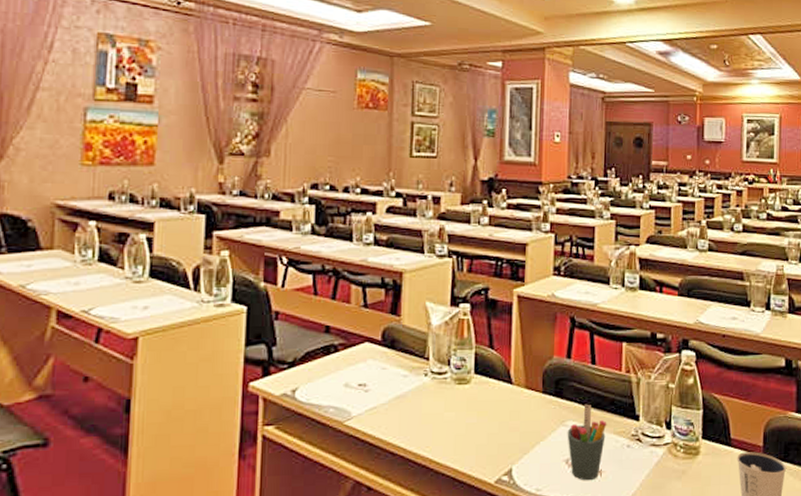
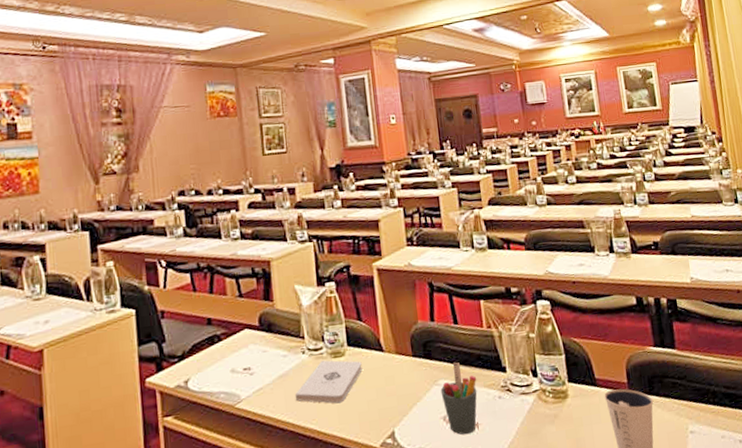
notepad: none [410,386,487,433] -> present [294,360,362,404]

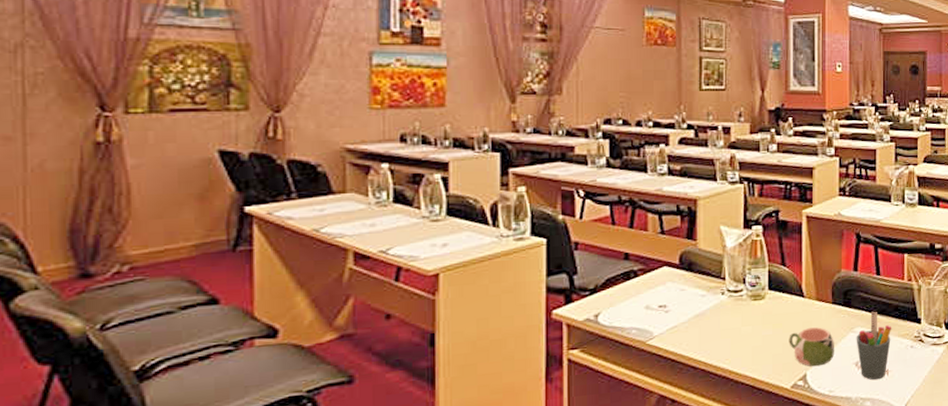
notepad: present [294,360,362,404] -> none [710,302,781,345]
mug: none [372,381,421,424] -> present [789,327,835,367]

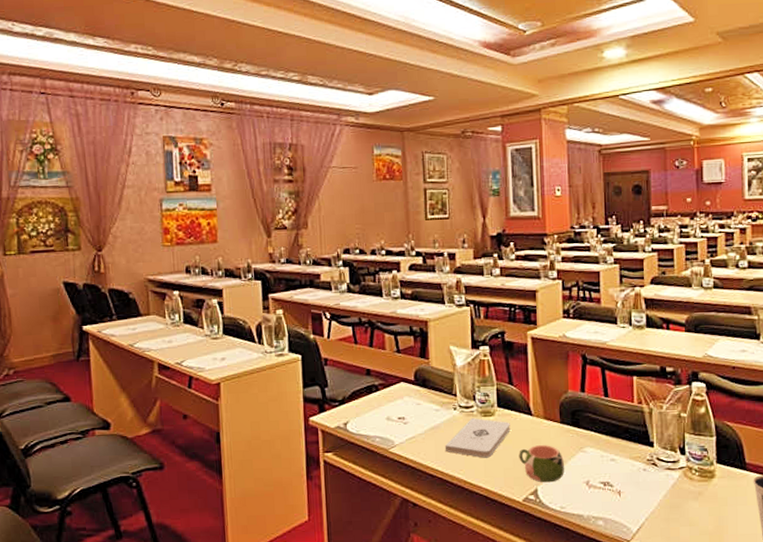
notepad: none [710,302,781,345] -> present [444,418,510,458]
pen holder: present [856,311,892,380] -> none [585,432,623,500]

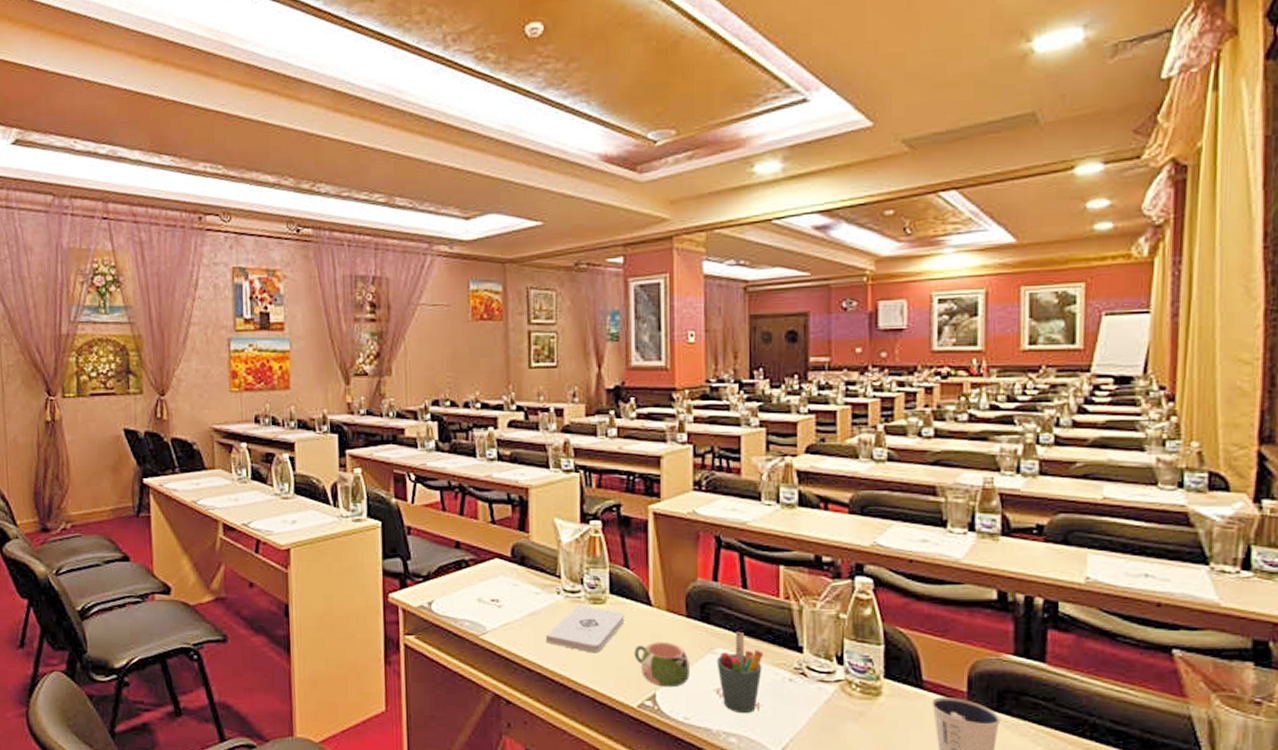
pen holder: none [585,432,623,500] -> present [716,631,764,714]

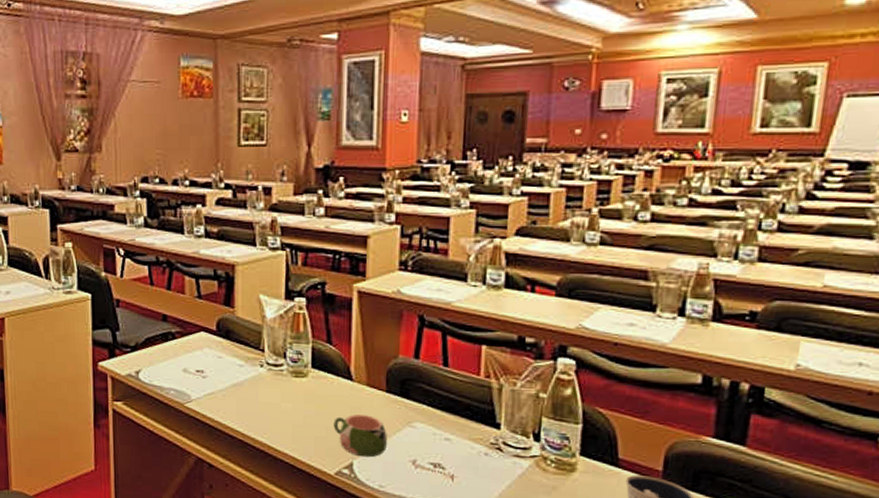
notepad: present [545,605,625,653] -> none [247,378,326,424]
pen holder: present [716,631,764,714] -> none [414,406,461,484]

